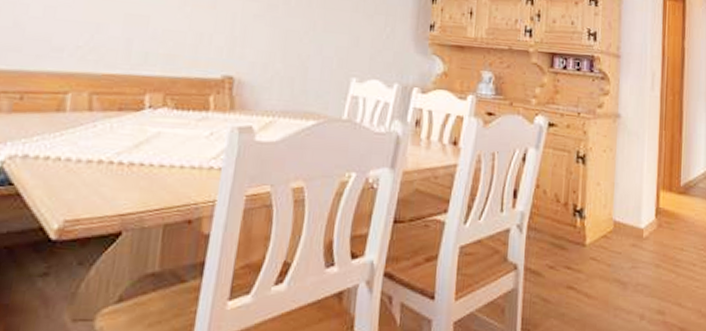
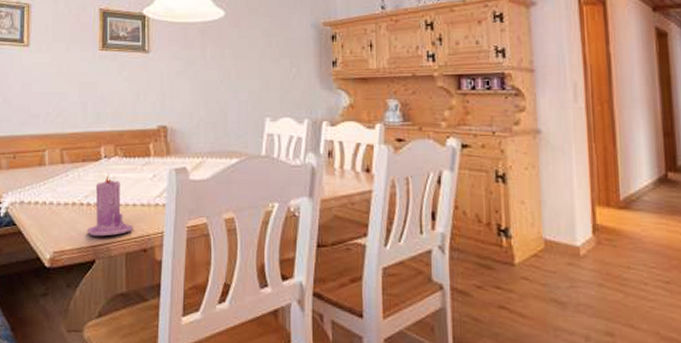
candle: none [114,127,178,204] -> present [87,173,133,237]

